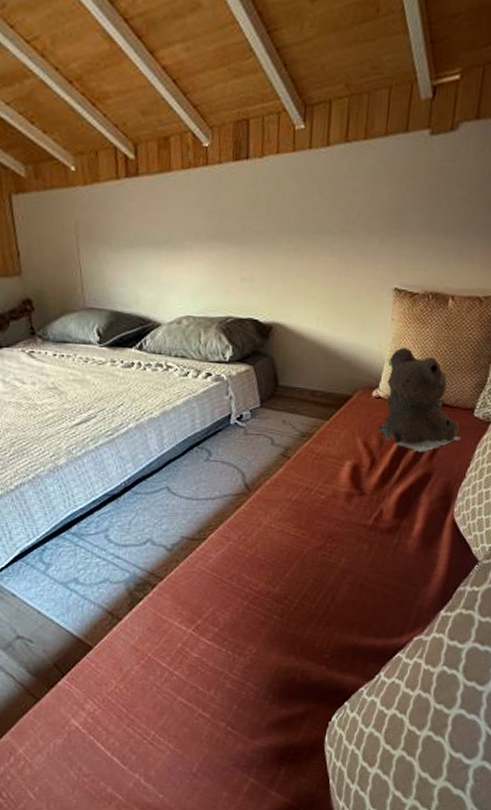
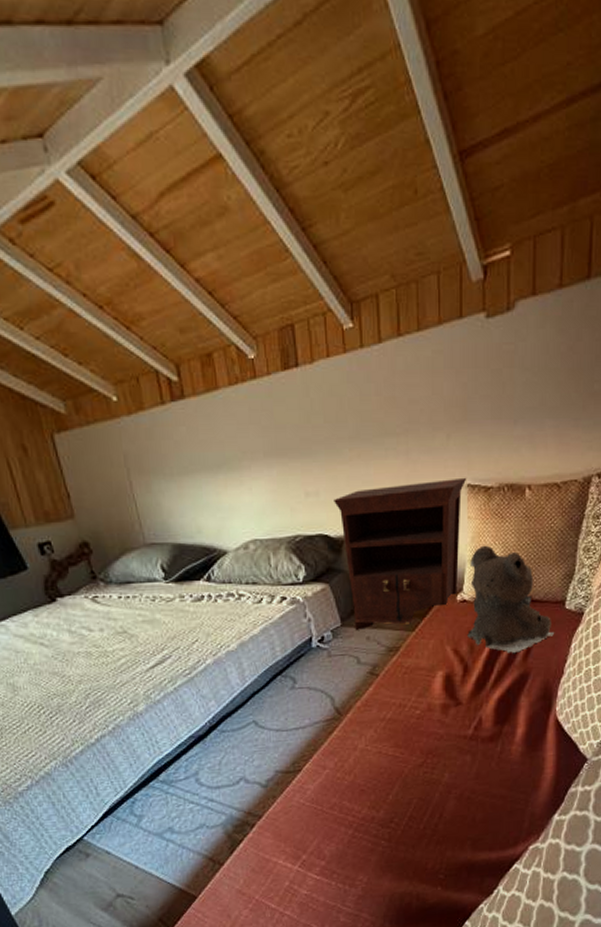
nightstand: none [267,281,394,413] -> present [334,477,466,630]

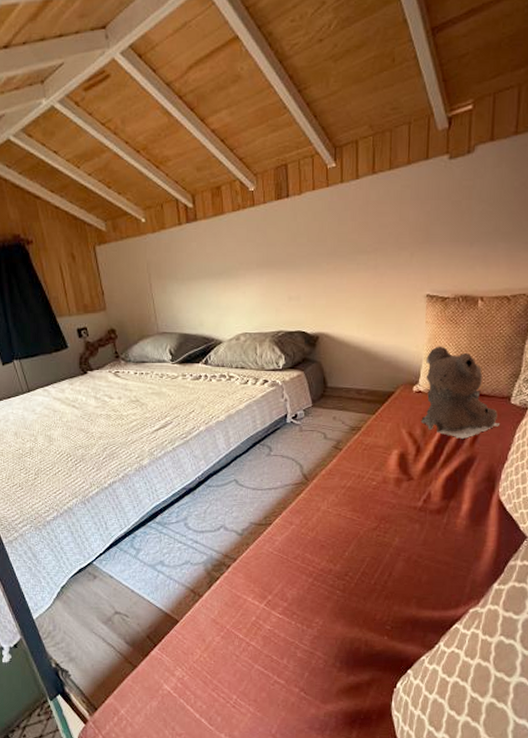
nightstand: present [334,477,466,630] -> none [312,289,426,411]

